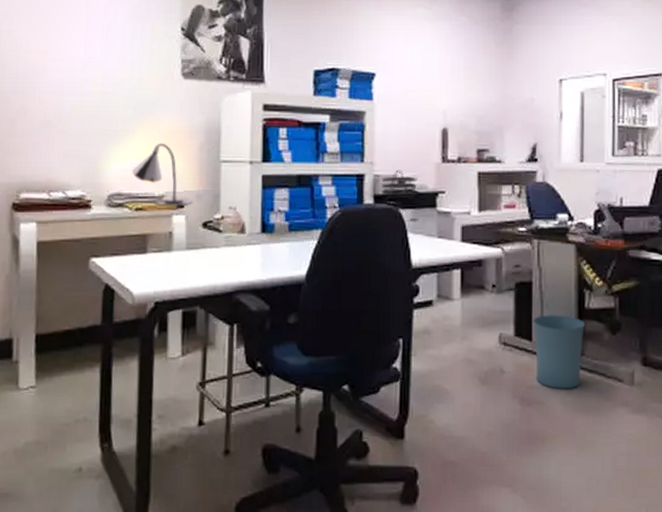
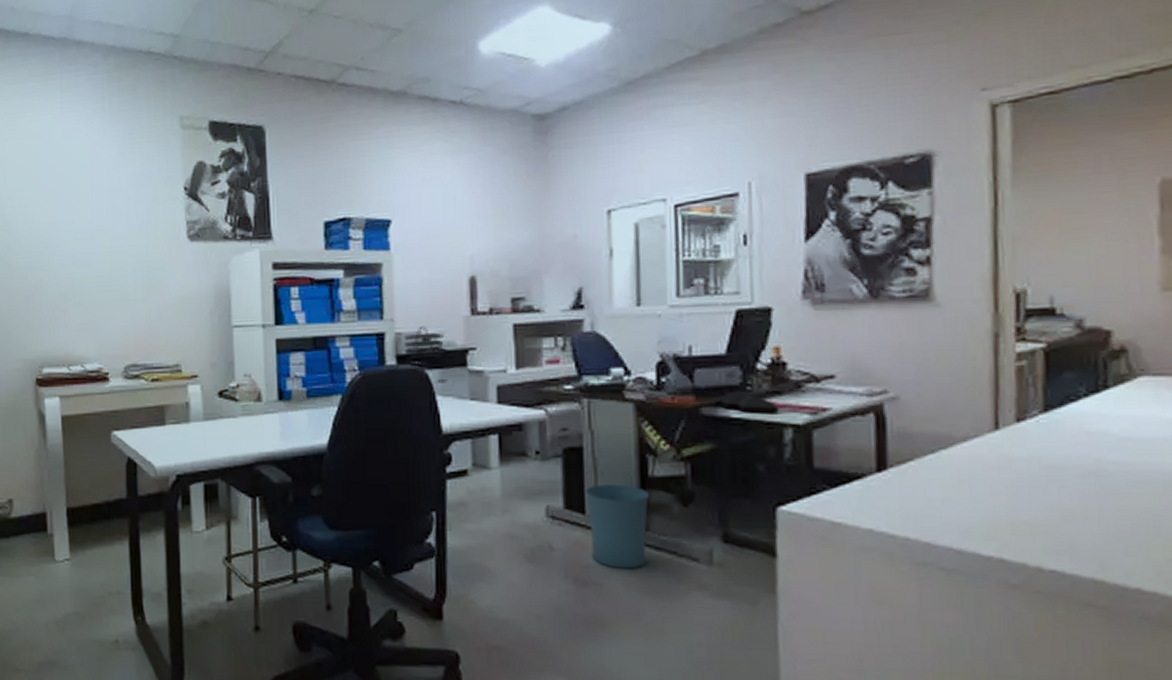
table lamp: present [131,143,194,207] -> none [145,310,208,377]

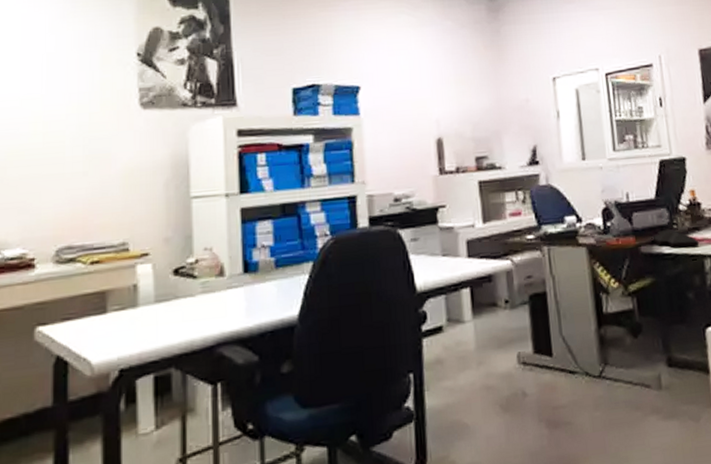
file organizer: present [403,326,444,360] -> none [375,187,415,222]
waste bin: present [585,484,650,569] -> none [551,324,608,406]

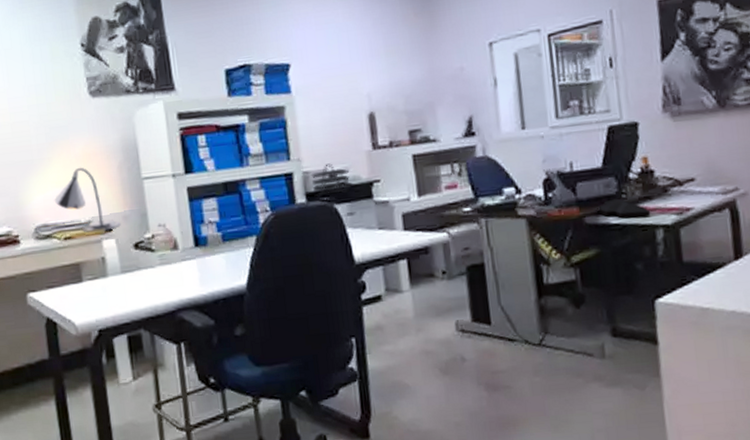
table lamp: none [84,183,162,257] -> present [54,167,122,233]
file organizer: none [375,187,415,222] -> present [310,163,350,197]

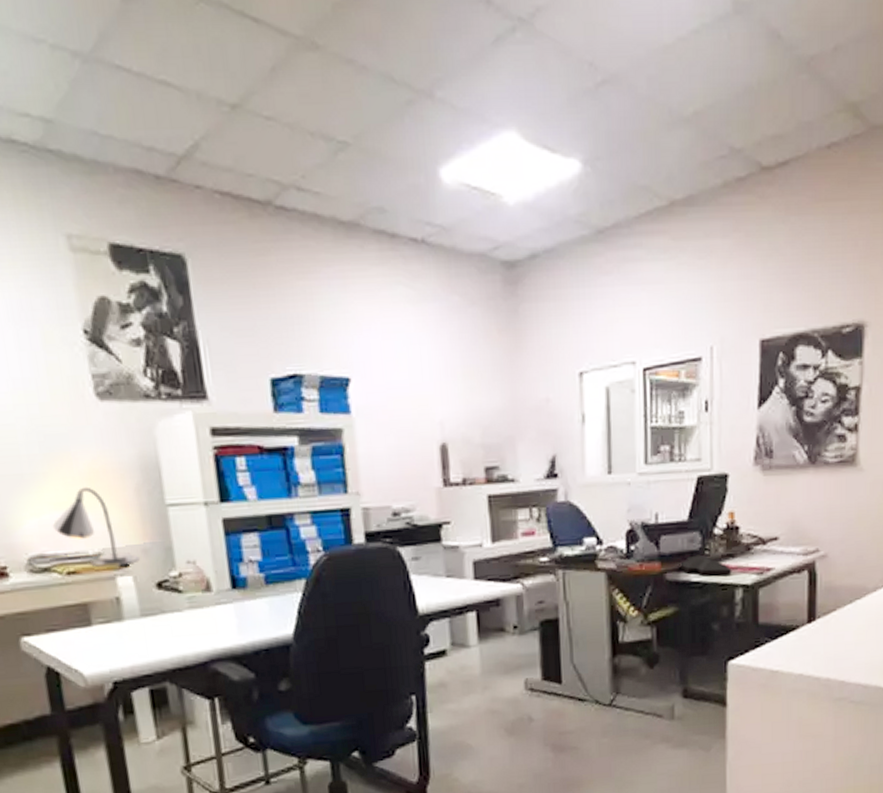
file organizer: present [310,163,350,197] -> none [371,499,416,538]

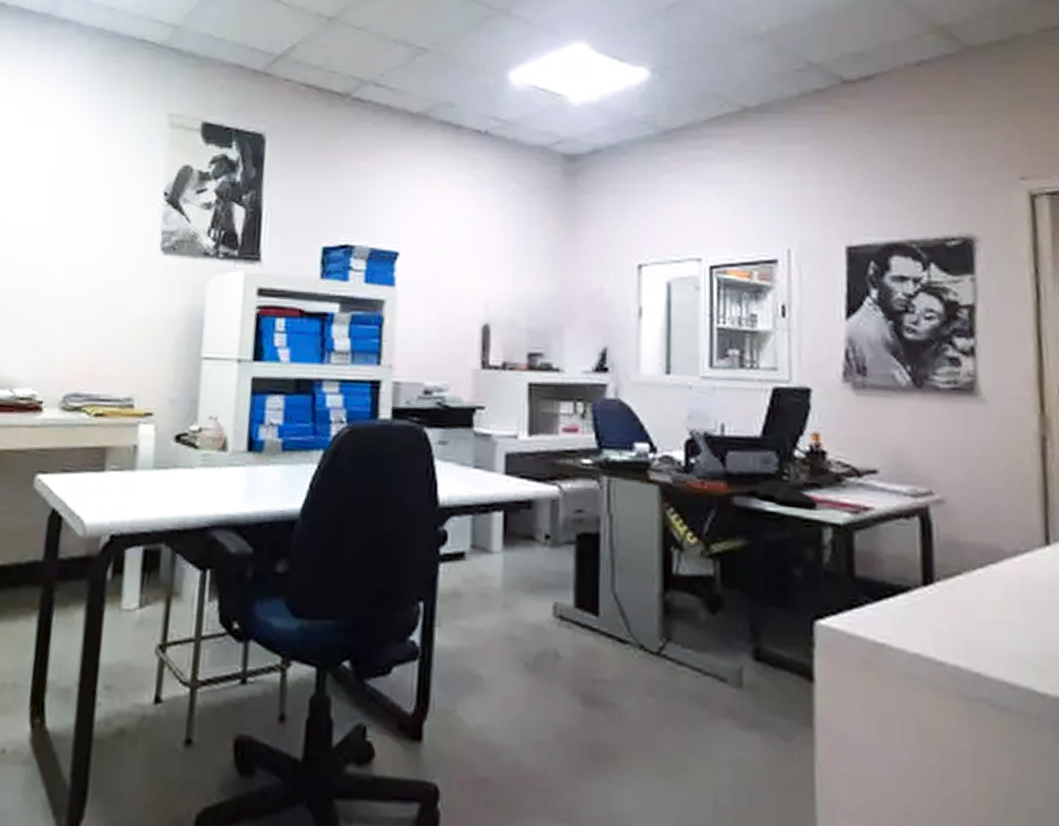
table lamp: present [52,486,141,568] -> none [93,332,166,415]

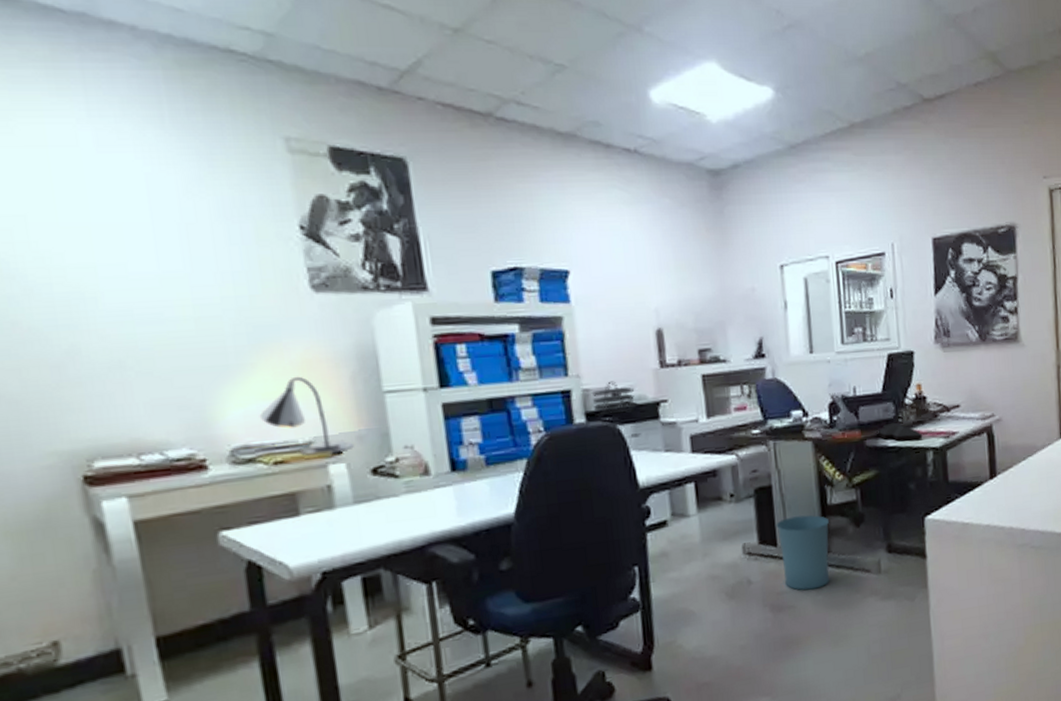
table lamp: none [93,332,166,415] -> present [259,376,355,457]
file organizer: none [402,376,448,415] -> present [591,381,635,417]
waste bin: none [600,580,674,688] -> present [776,515,830,591]

